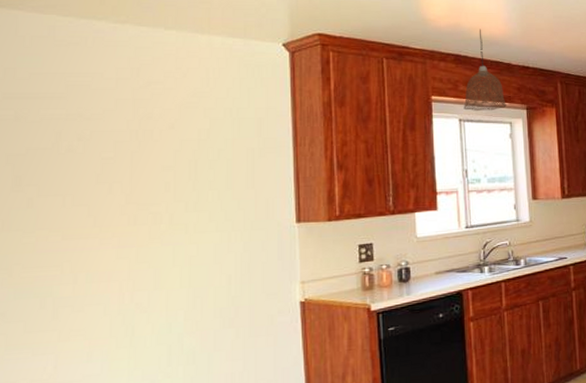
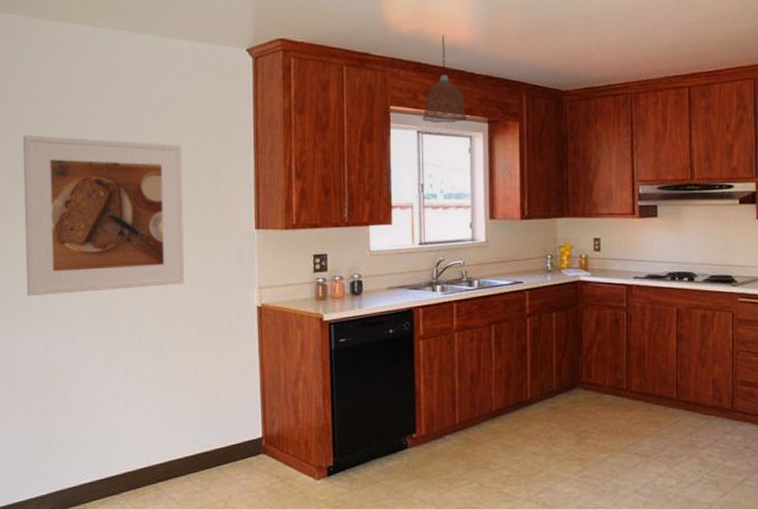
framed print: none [28,137,220,311] -> present [22,135,185,297]

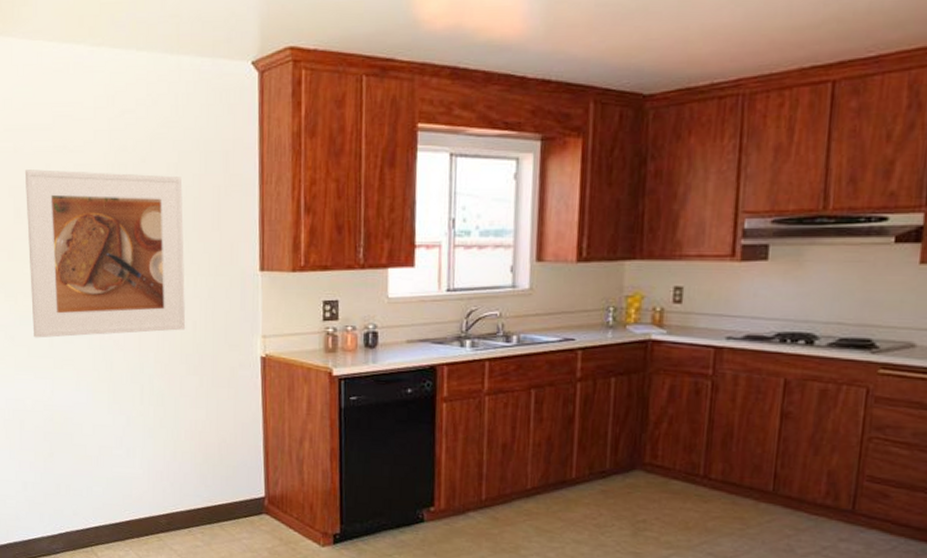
pendant lamp: present [422,35,468,124] -> none [457,29,516,143]

